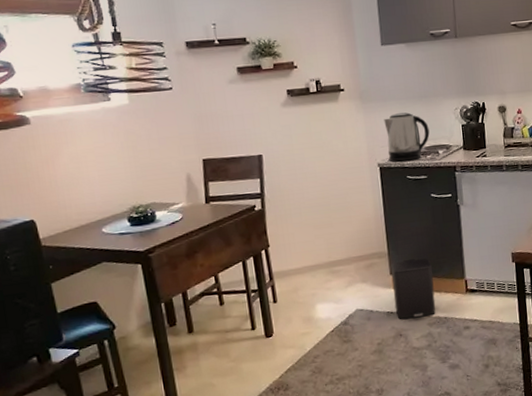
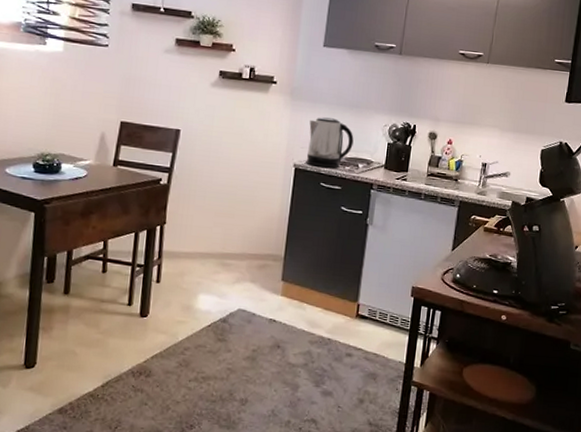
pedal bin: present [391,258,436,320] -> none [278,268,327,334]

